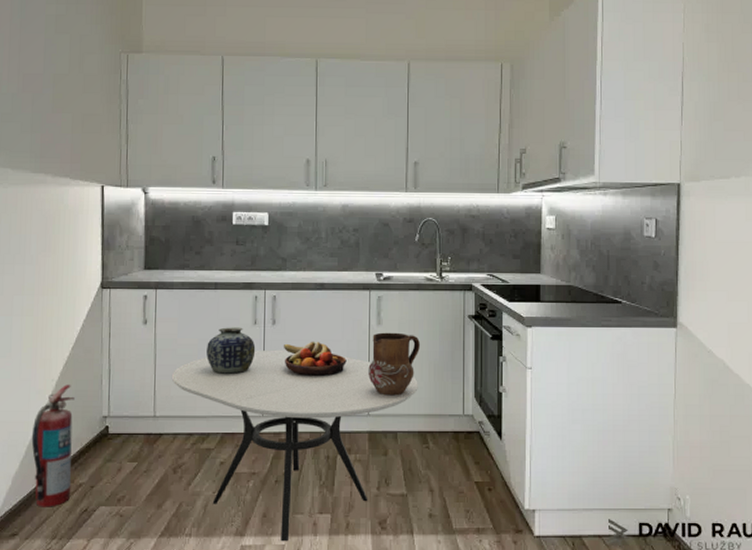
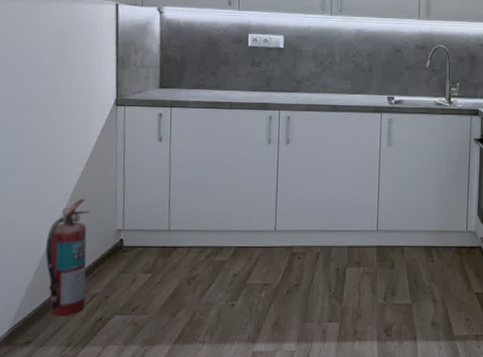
dining table: present [171,349,418,542] -> none [186,168,425,348]
vase: present [206,327,256,374] -> none [221,146,270,190]
fruit bowl: present [283,341,347,377] -> none [296,160,358,194]
ceramic pitcher: present [368,332,420,396] -> none [378,153,428,213]

